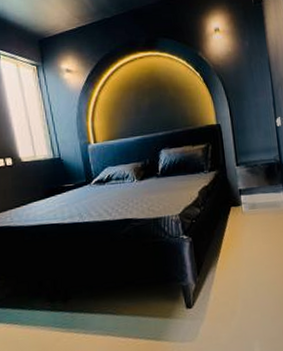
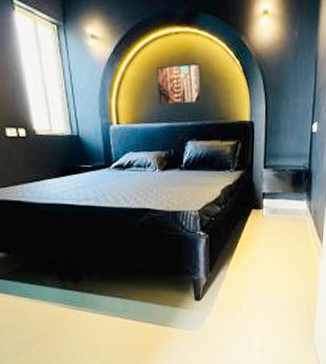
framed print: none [125,79,170,121] -> present [155,62,202,106]

